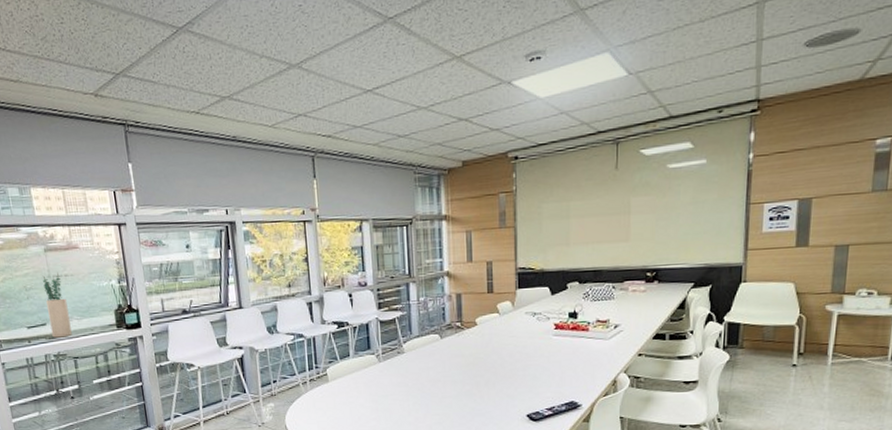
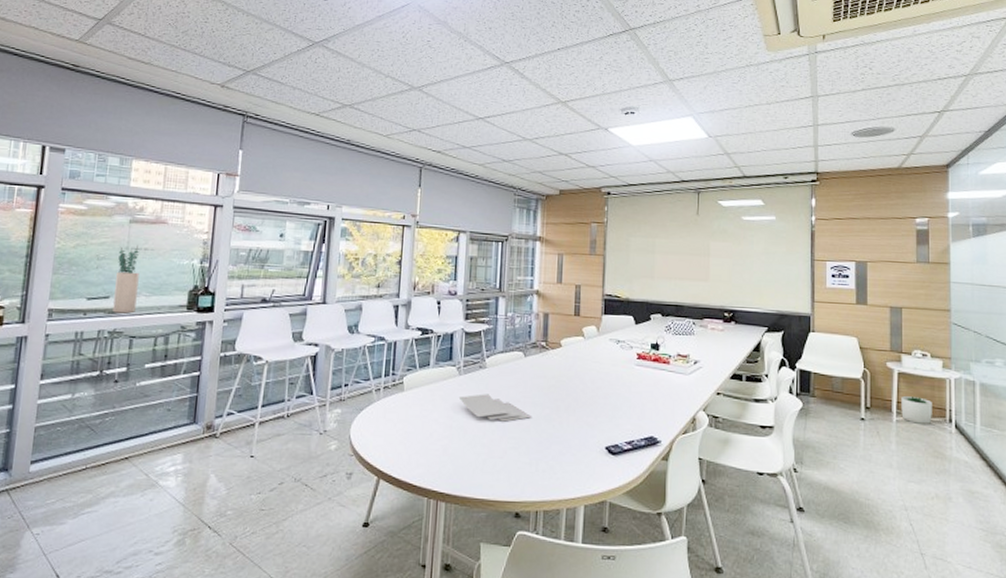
papers: none [382,377,453,401] -> present [460,394,532,422]
planter: none [837,337,874,365] -> present [901,396,932,425]

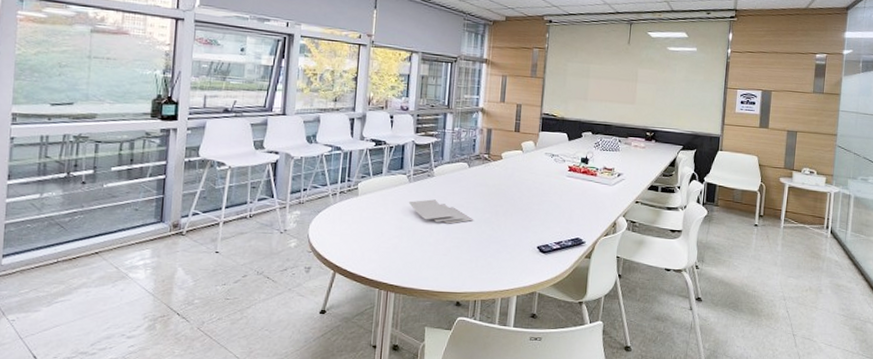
vase: present [113,244,140,314] -> none [77,54,103,120]
planter: present [901,396,932,425] -> none [788,207,814,231]

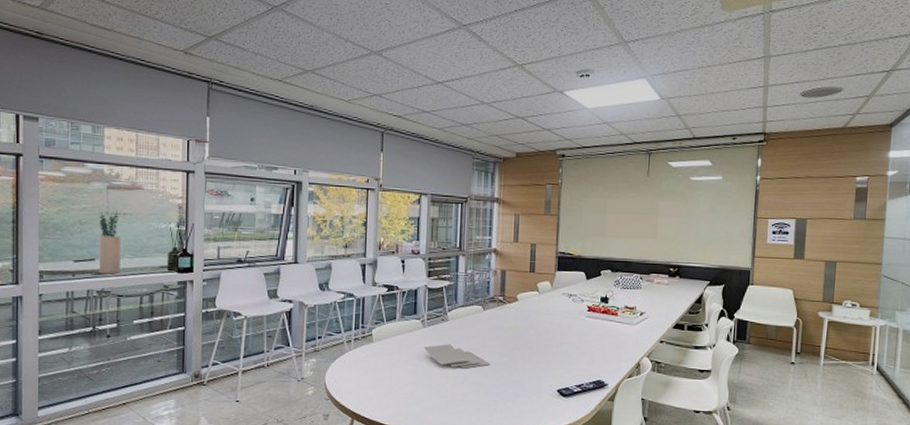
vase: none [77,54,103,120] -> present [98,209,121,275]

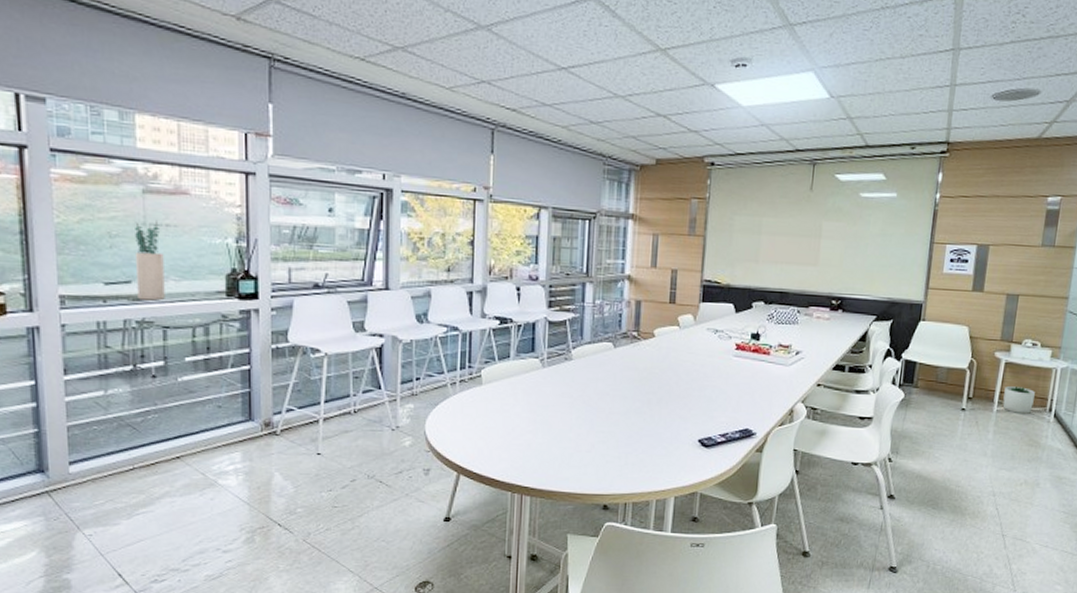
papers: present [424,344,491,369] -> none [543,387,622,416]
planter: none [828,342,857,368] -> present [1002,386,1035,415]

